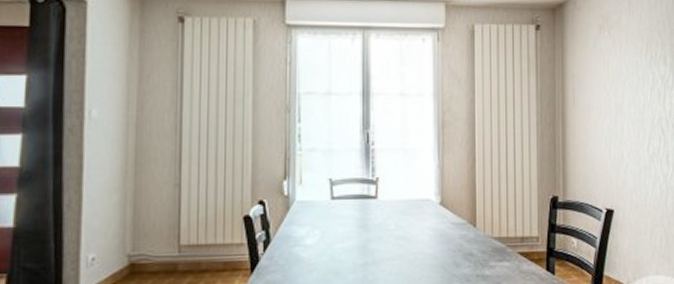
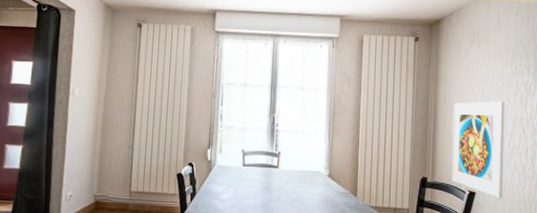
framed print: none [584,99,644,215] -> present [451,101,505,198]

